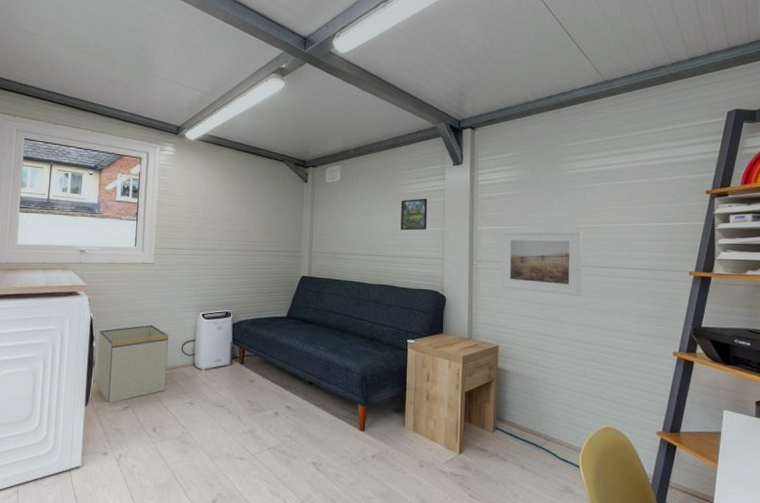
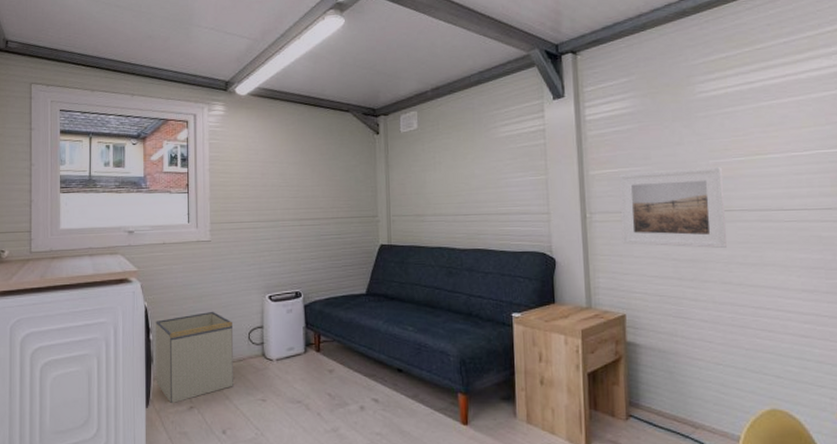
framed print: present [400,198,428,231] -> none [493,142,527,183]

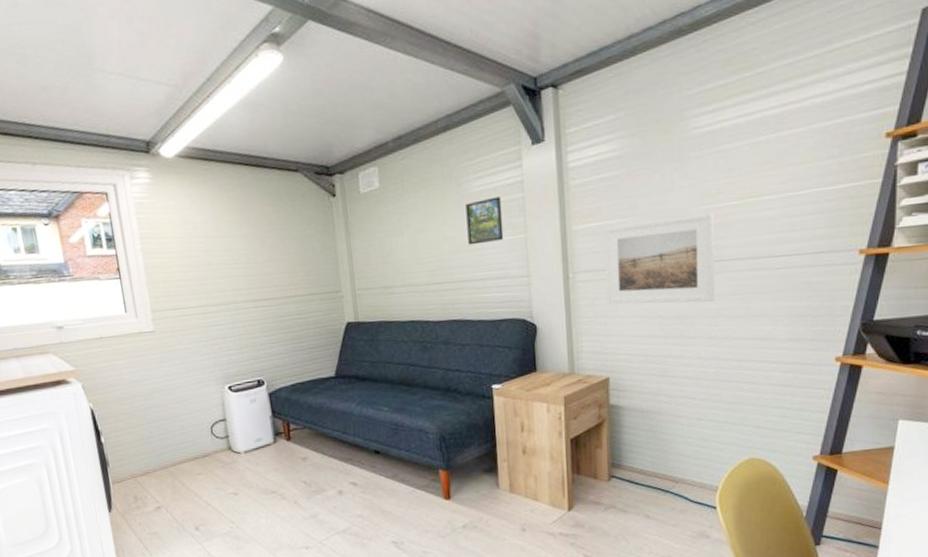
storage bin: present [155,311,233,403] -> none [105,407,201,505]
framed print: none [493,142,527,183] -> present [465,196,504,245]

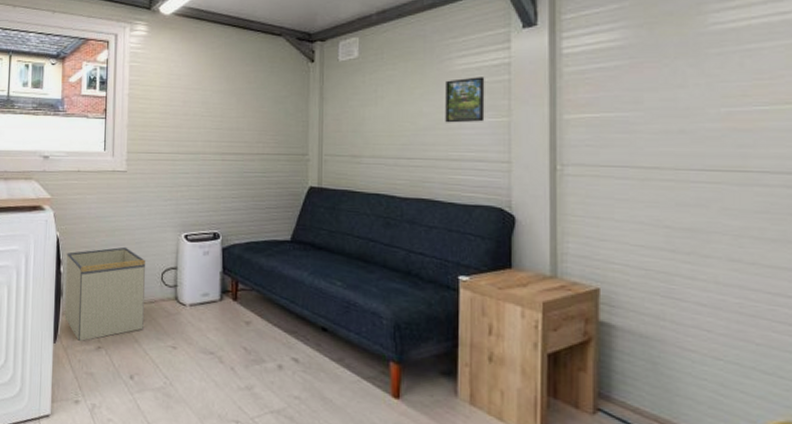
storage bin: none [105,407,201,505] -> present [65,246,145,341]
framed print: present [603,212,715,304] -> none [600,115,740,217]

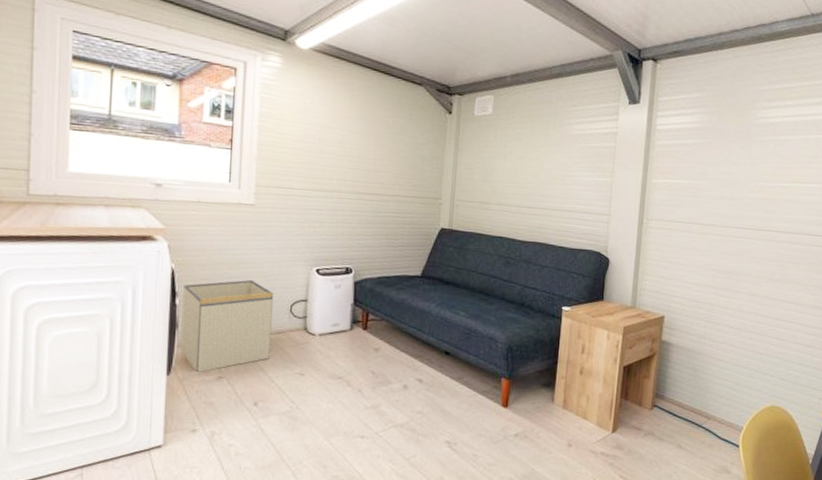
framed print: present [445,77,485,123] -> none [562,141,596,180]

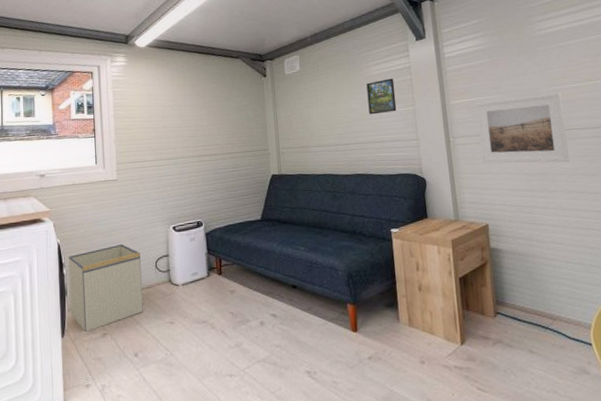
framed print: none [562,141,596,180] -> present [366,78,397,115]
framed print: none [671,185,768,264] -> present [475,91,569,163]

